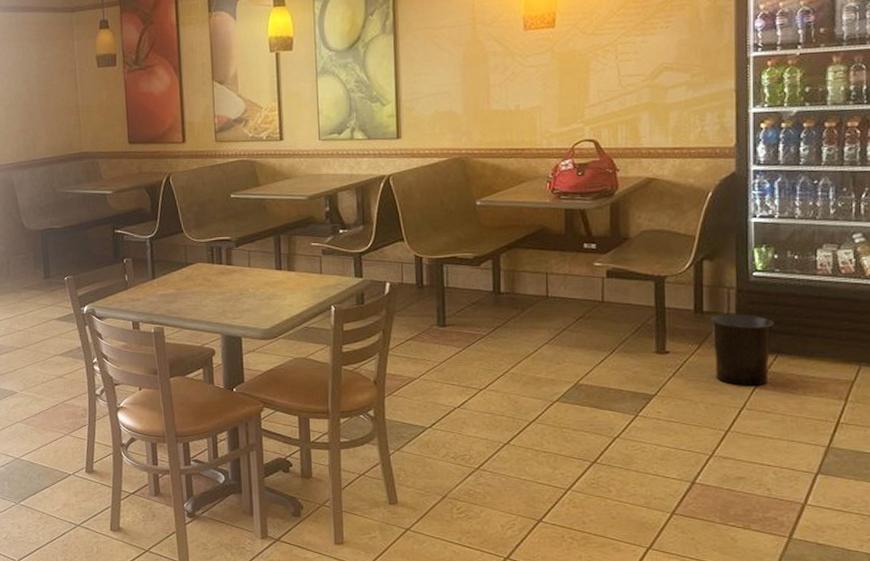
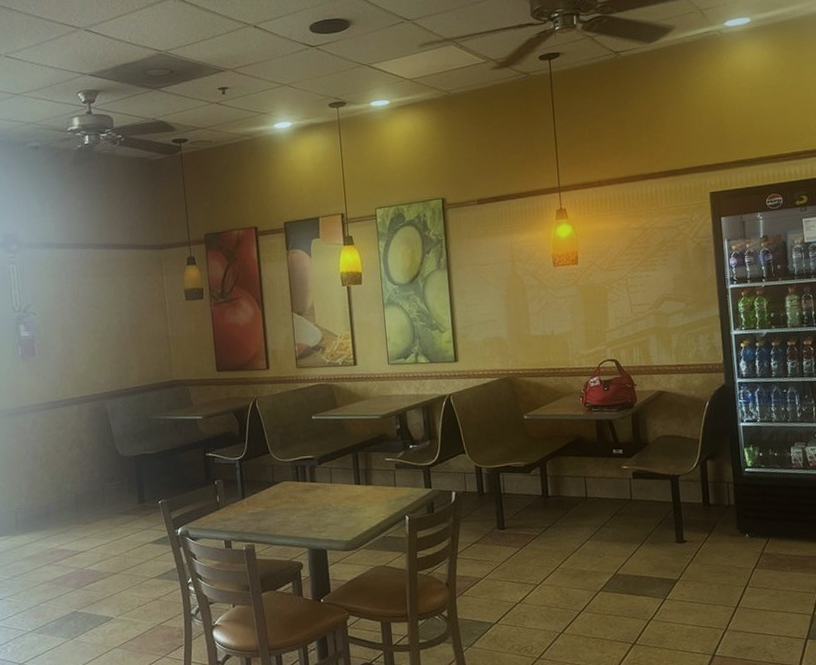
waste bin: present [710,314,774,386] -> none [715,505,764,567]

